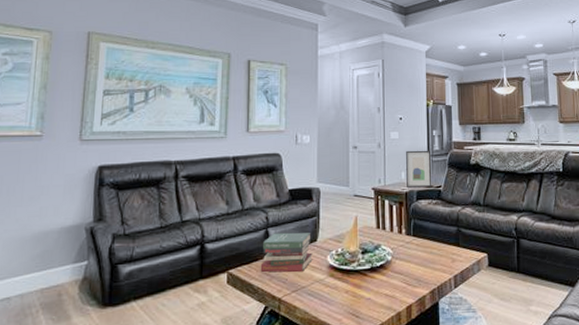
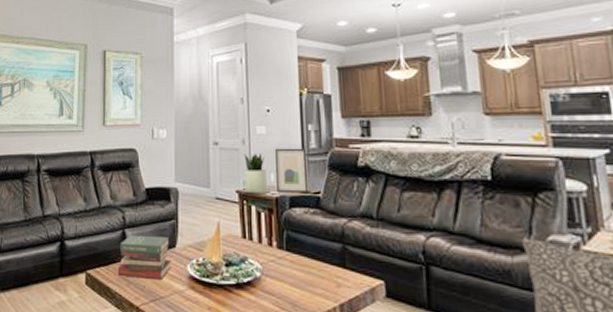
planter: none [377,156,401,191] -> present [242,154,270,195]

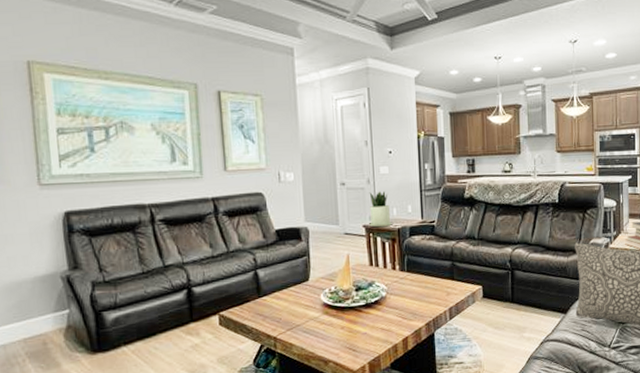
books: present [117,234,171,279] -> none [252,272,306,313]
picture frame: present [275,148,309,192] -> none [397,184,425,224]

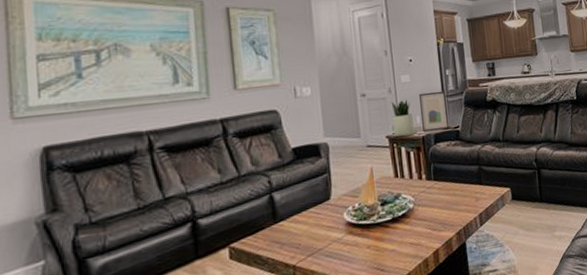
picture frame: none [397,184,425,224] -> present [419,90,450,132]

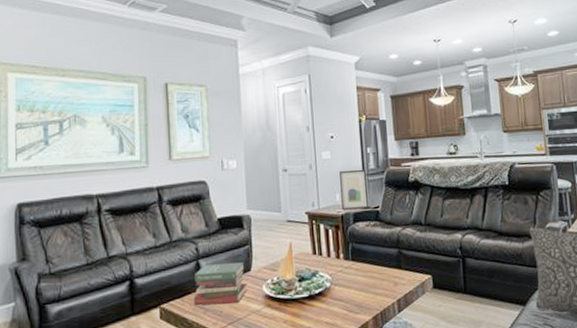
books: none [267,191,327,241] -> present [193,262,248,305]
planter: present [391,100,417,138] -> none [311,177,336,215]

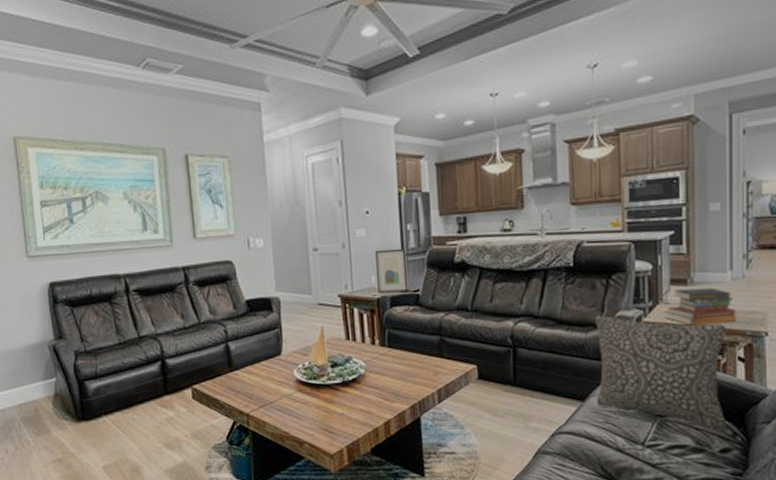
books: present [193,262,248,305] -> none [223,345,278,388]

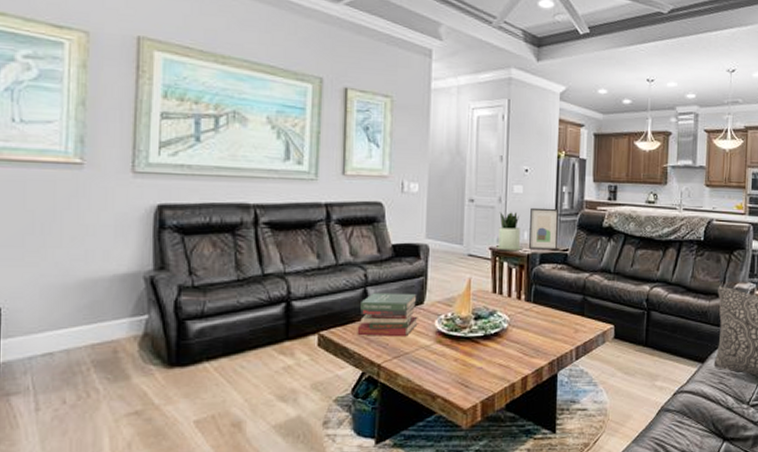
books: none [223,345,278,388] -> present [357,292,418,336]
planter: none [344,257,371,298] -> present [495,212,522,252]

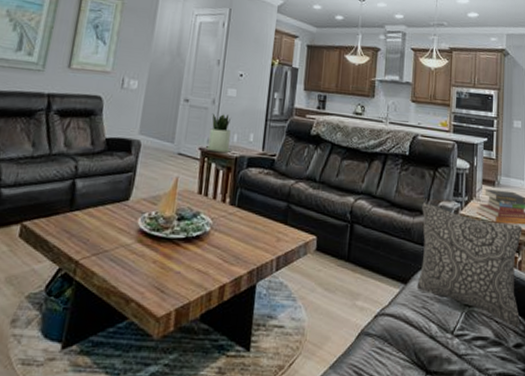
books: present [357,292,418,336] -> none [59,185,124,233]
picture frame: present [528,207,559,250] -> none [238,111,269,154]

